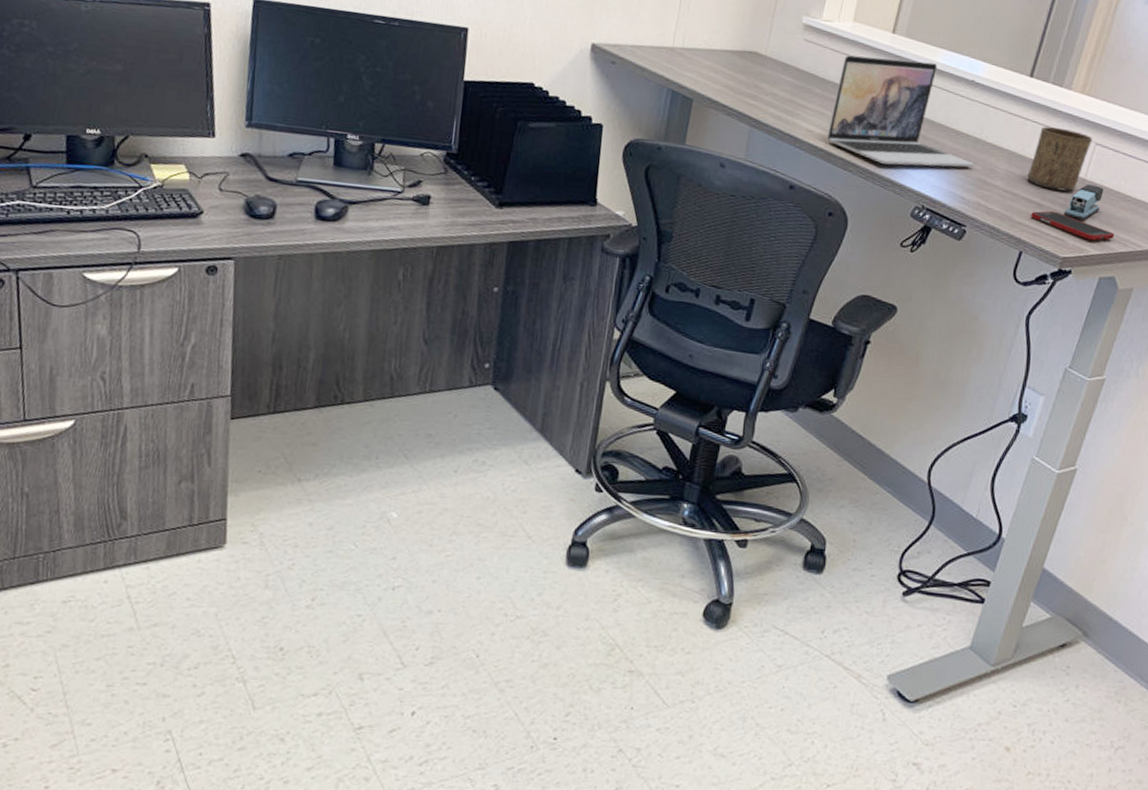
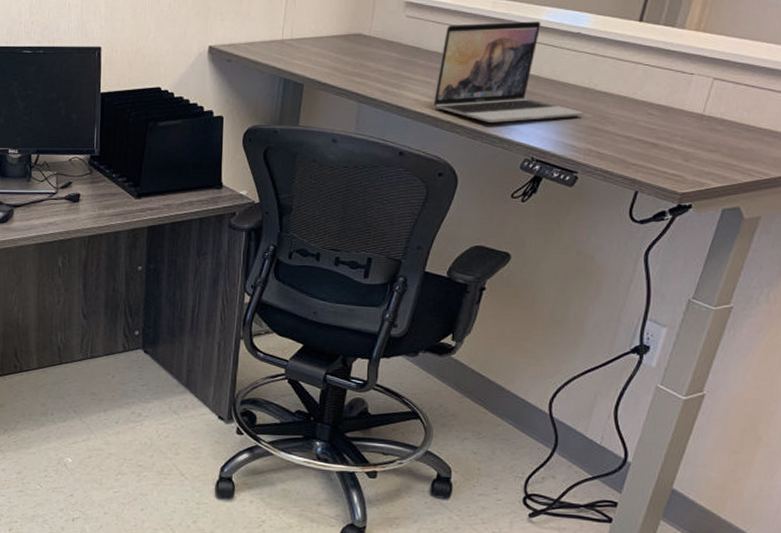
cup: present [1027,126,1093,192] -> none [640,67,711,129]
cell phone: present [1031,210,1115,241] -> none [646,149,738,174]
stapler: present [1064,184,1104,220] -> none [681,119,724,154]

